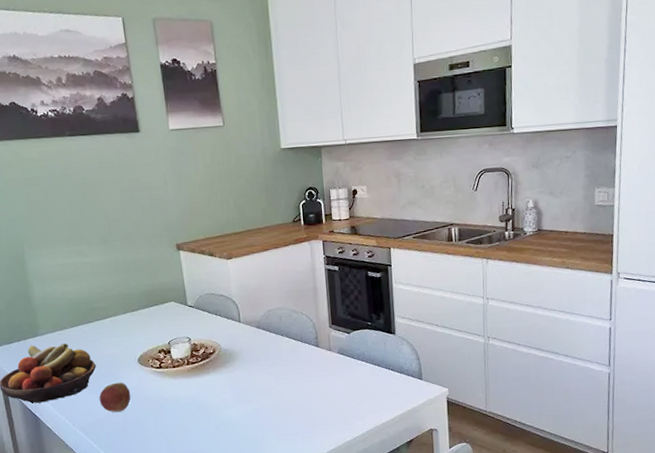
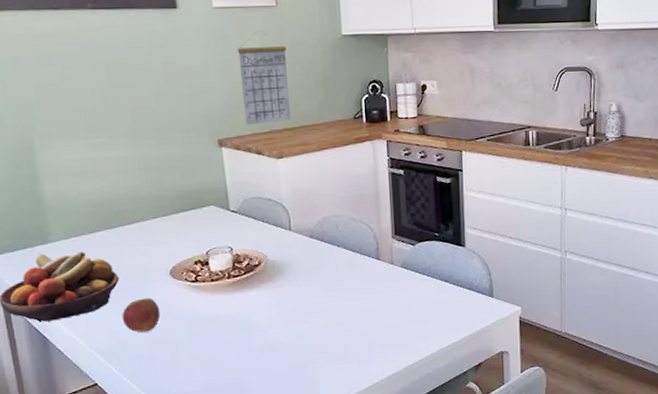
calendar: none [190,148,239,231] -> present [237,31,292,126]

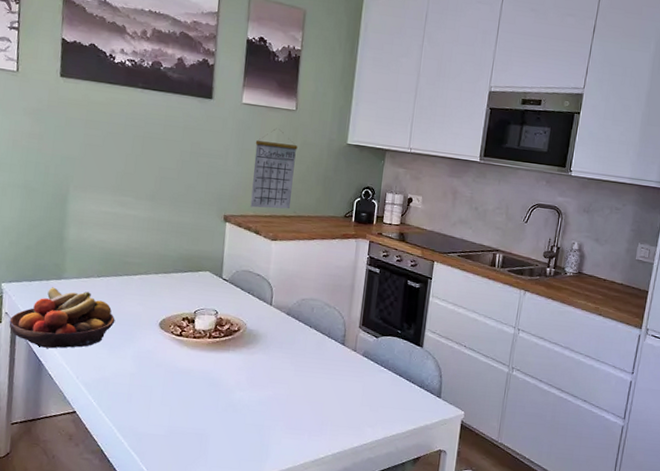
apple: present [121,297,161,333] -> none [109,342,144,373]

